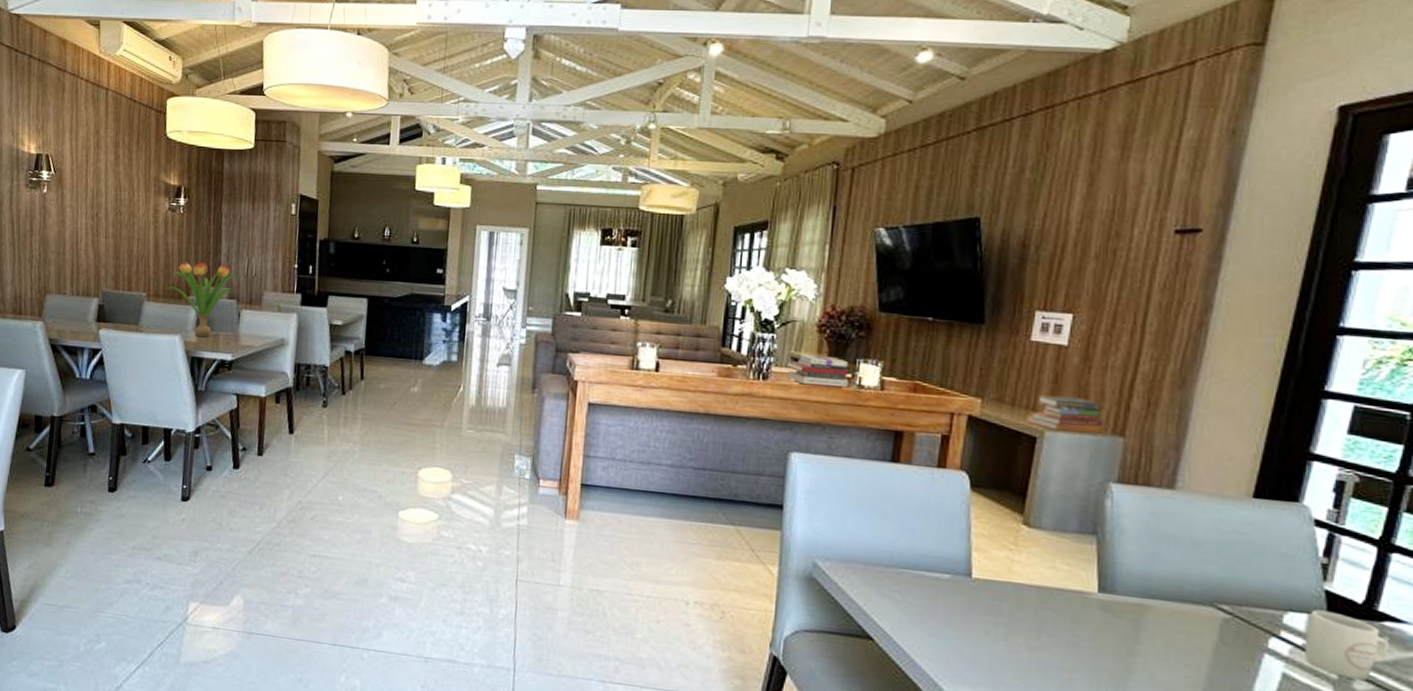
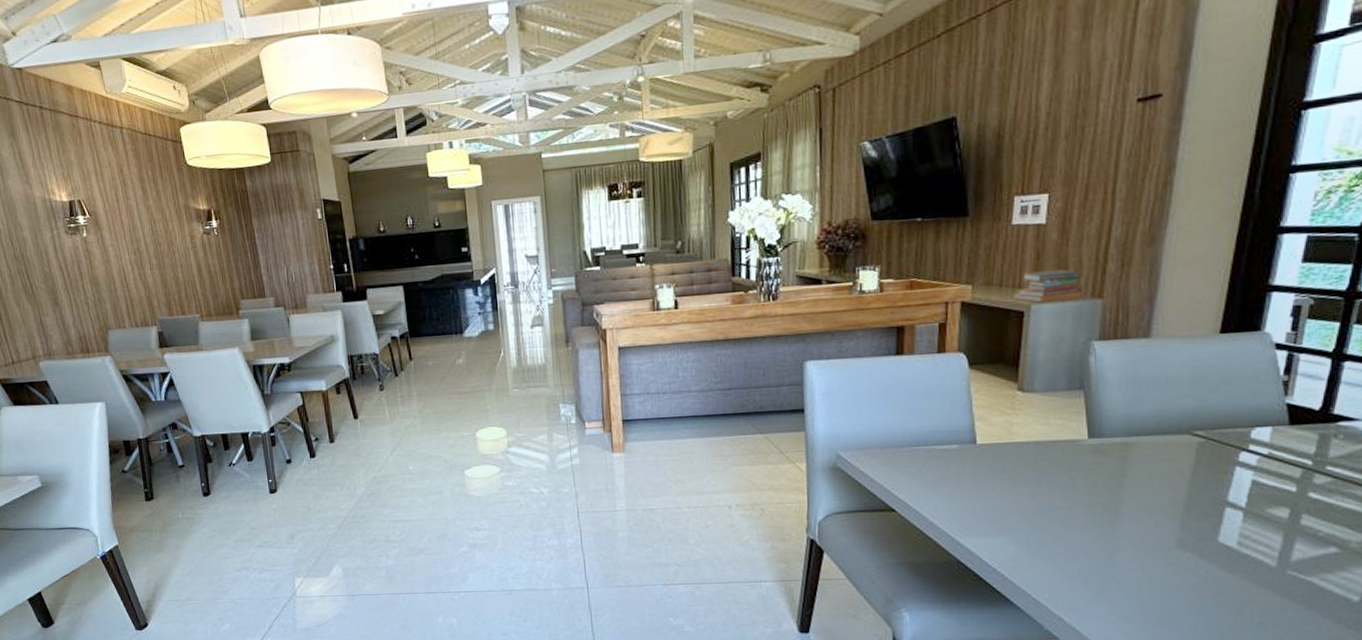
flower arrangement: present [165,261,239,338] -> none [215,276,282,347]
books: present [787,355,849,389] -> none [793,269,851,300]
mug: present [1304,609,1390,680] -> none [1270,421,1344,475]

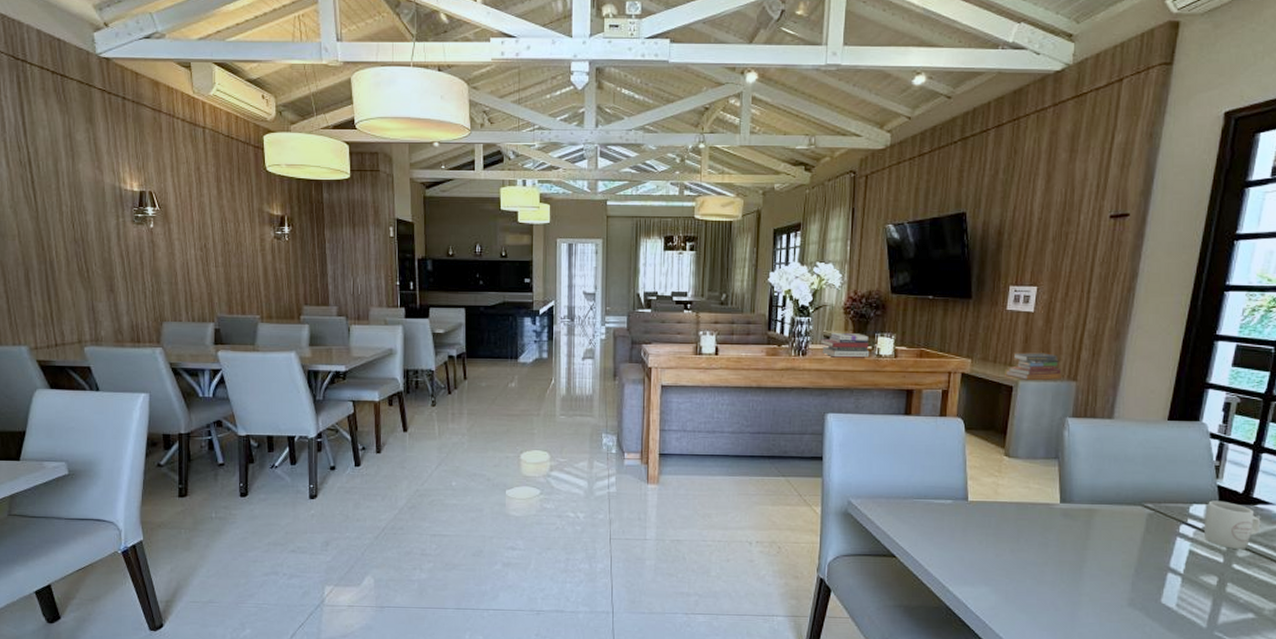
books: none [793,269,851,300] -> present [821,333,870,359]
mug: none [1270,421,1344,475] -> present [1203,500,1261,549]

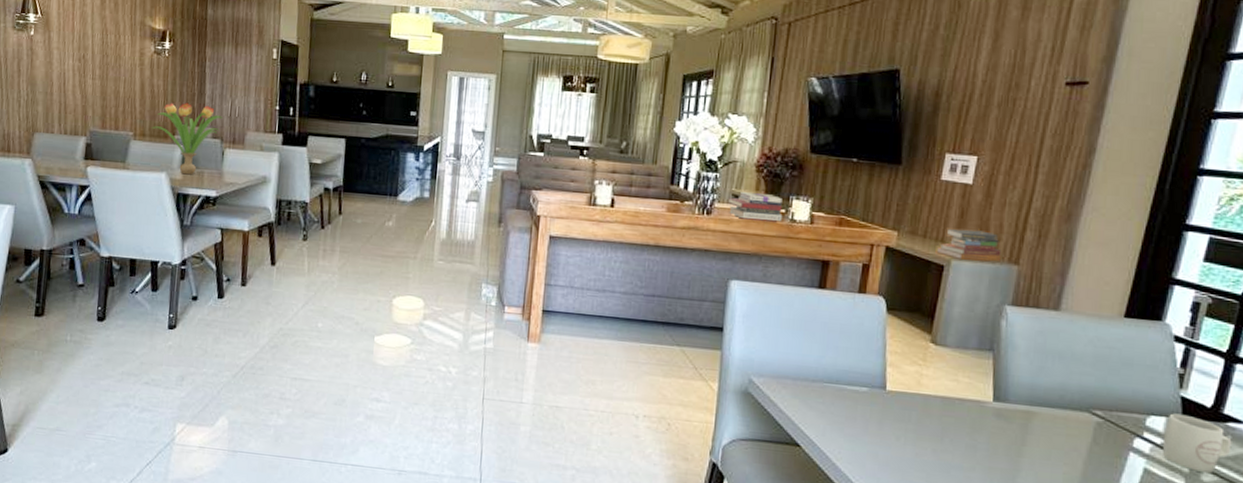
flower arrangement: none [277,284,346,352] -> present [151,102,223,175]

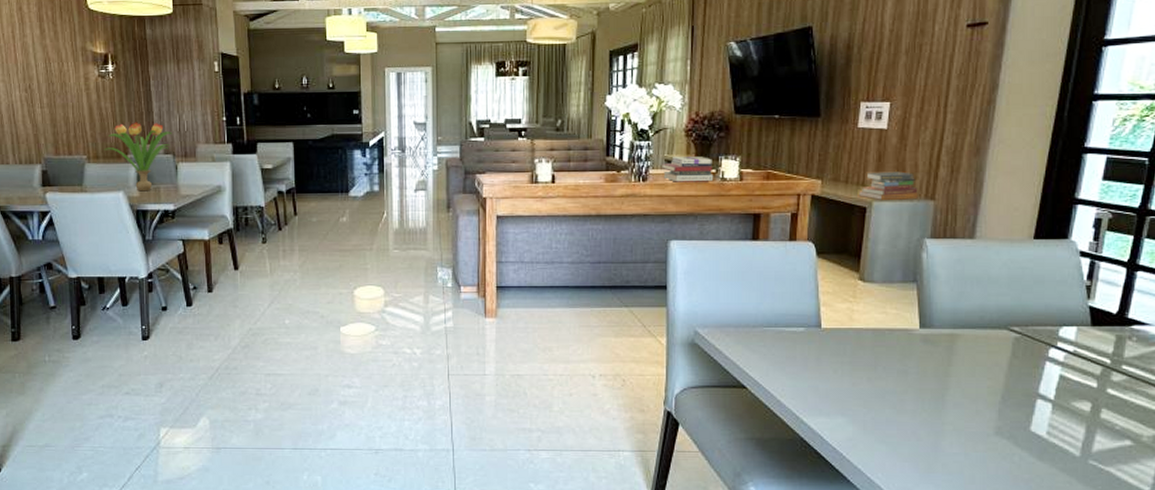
mug: present [1162,413,1232,473] -> none [1075,322,1137,373]

